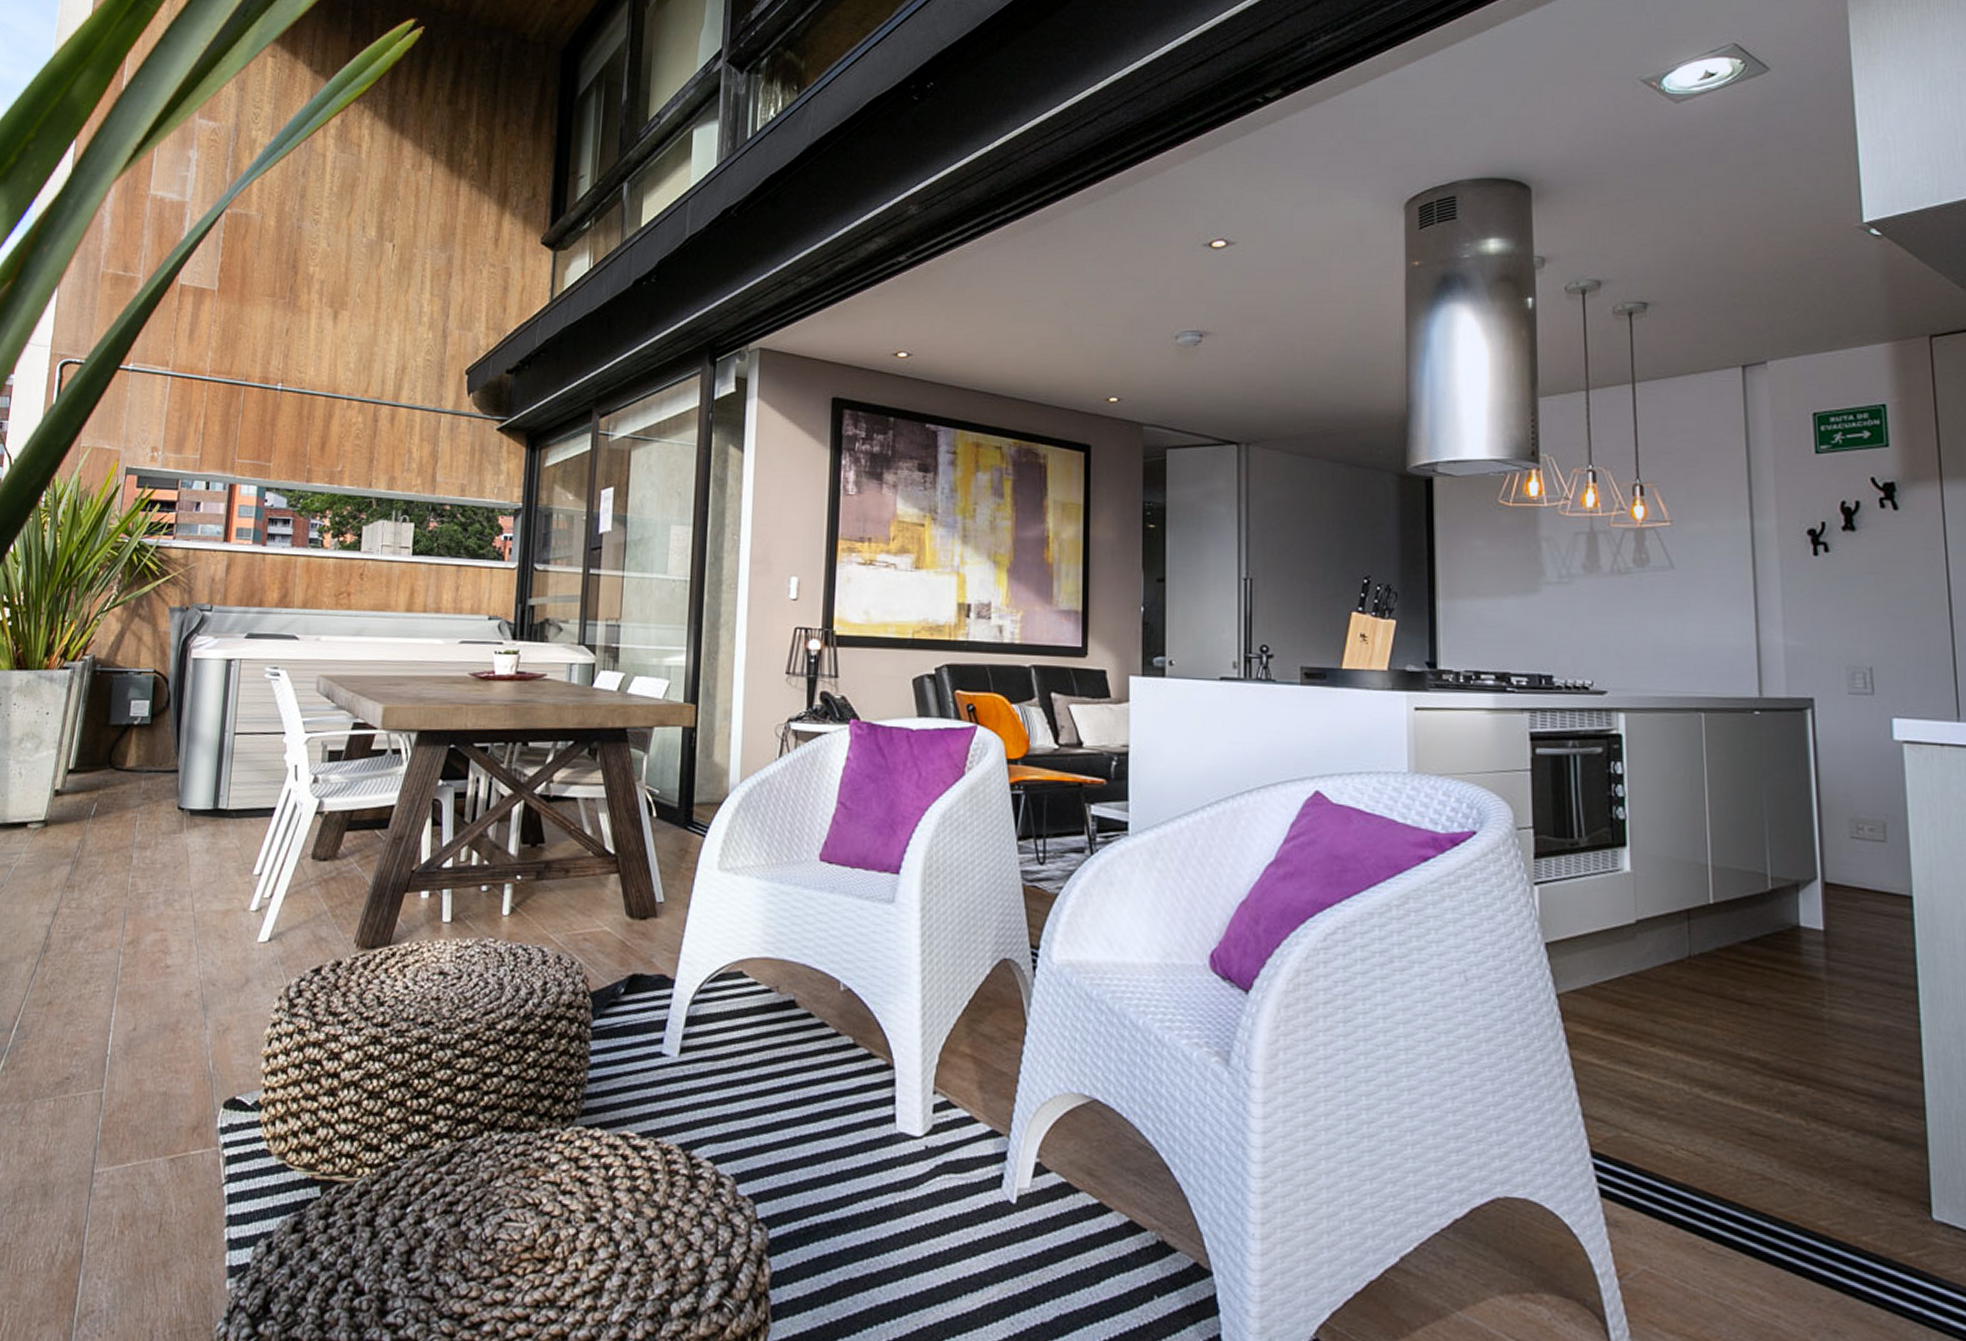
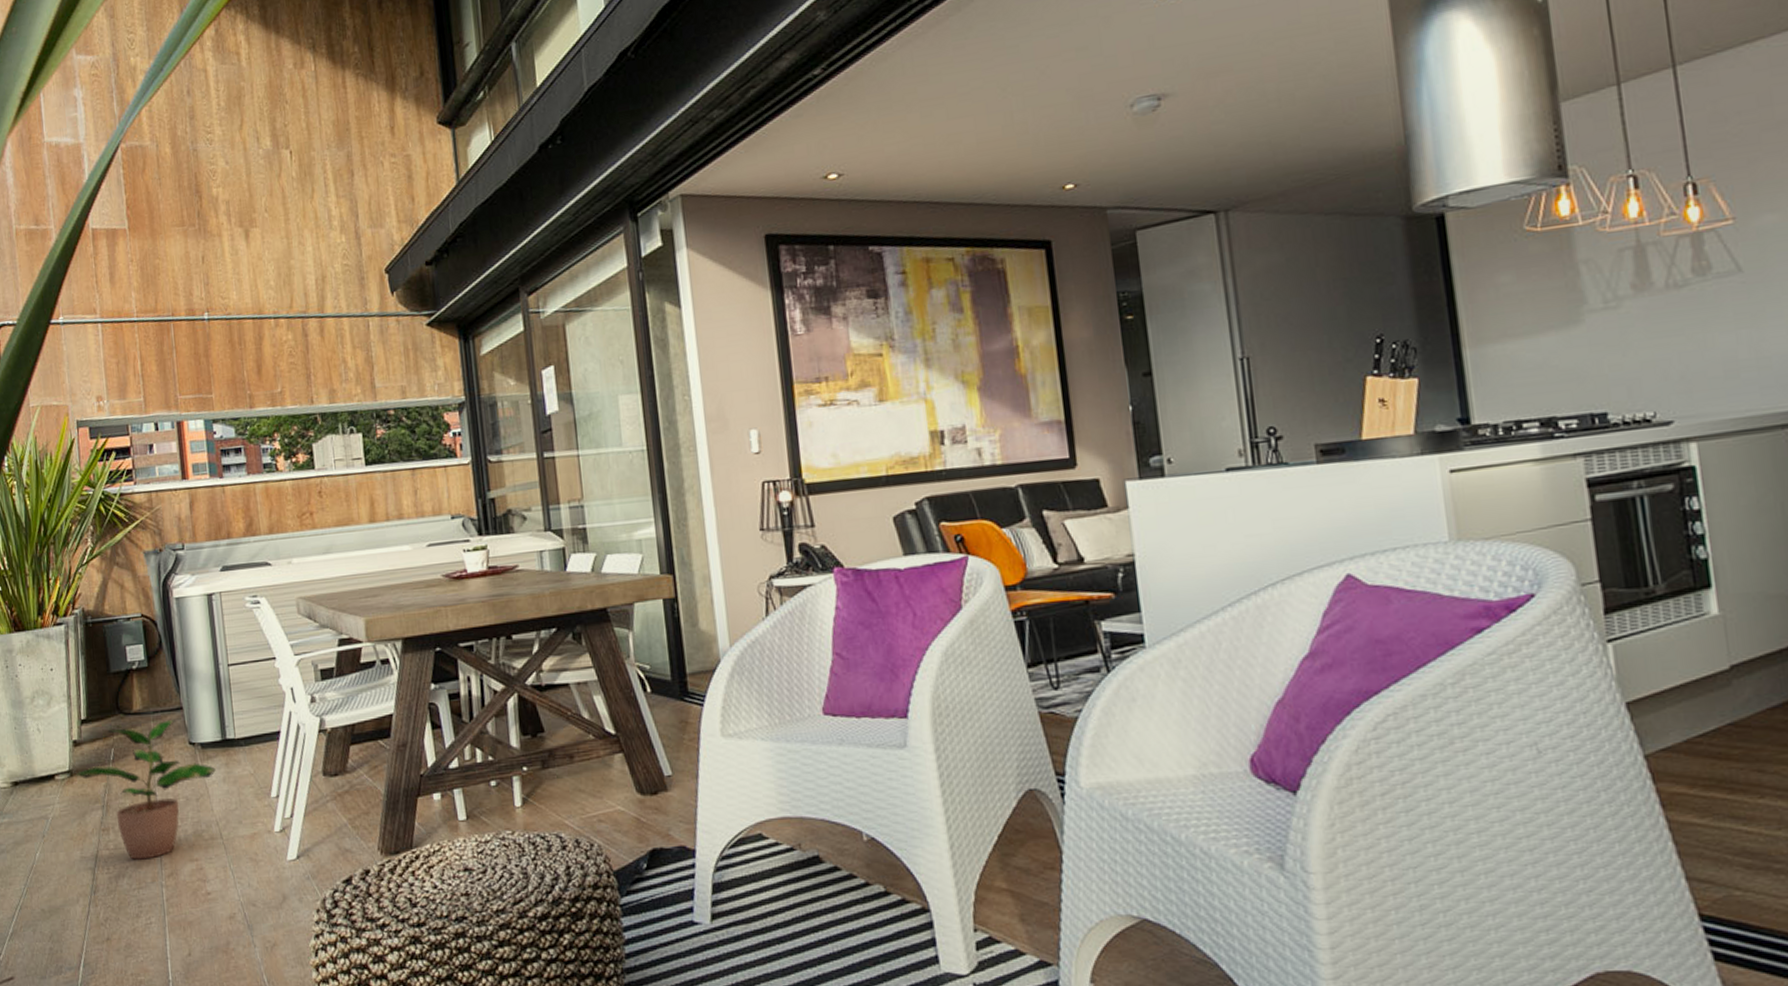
potted plant: none [49,781,202,923] -> present [74,720,217,860]

